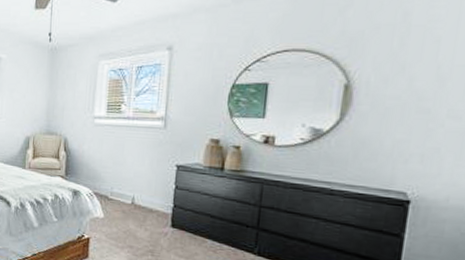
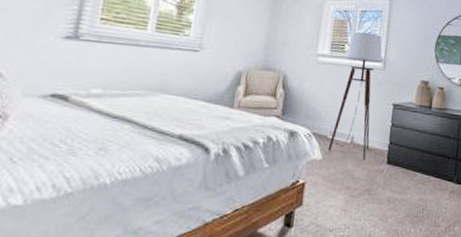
floor lamp: none [109,90,163,223] -> present [328,32,383,161]

